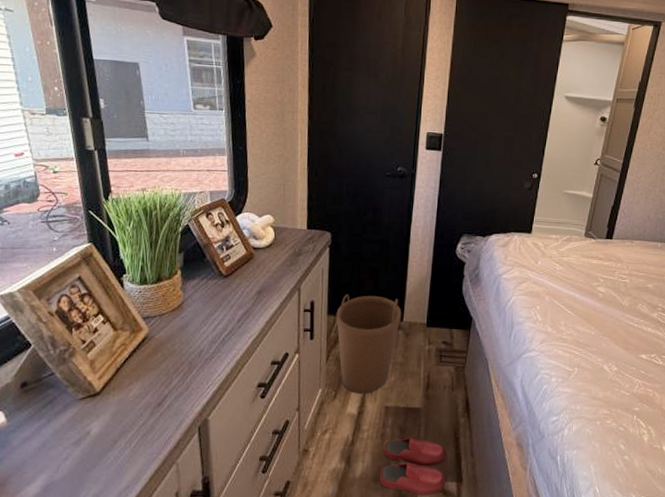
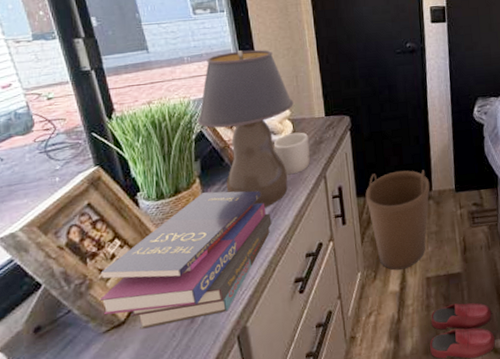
books: none [79,284,243,403] -> present [99,190,272,330]
table lamp: none [185,151,278,309] -> present [197,50,294,208]
mug: none [254,240,289,281] -> present [273,132,311,174]

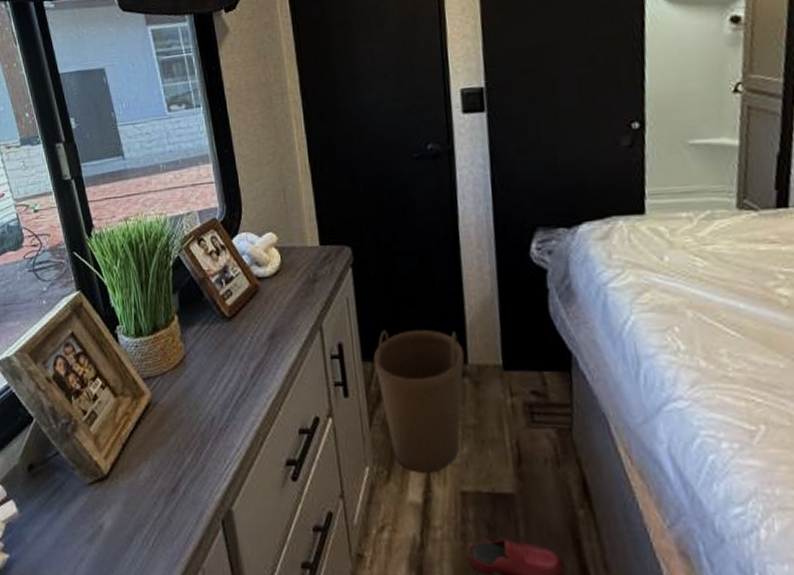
books: present [99,190,272,330] -> none [84,332,258,489]
table lamp: present [197,50,294,208] -> none [174,155,281,361]
mug: present [273,132,311,174] -> none [258,265,303,320]

